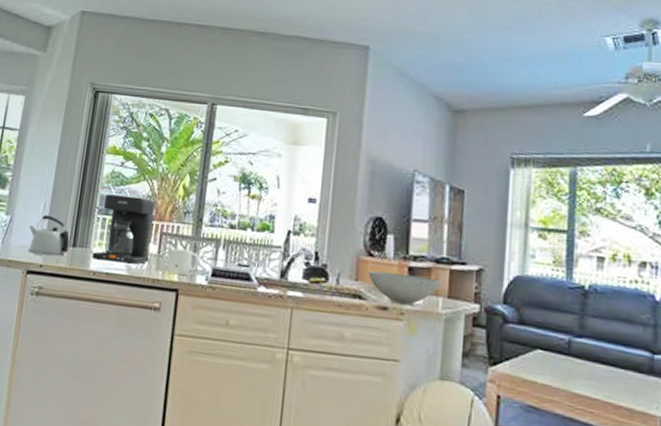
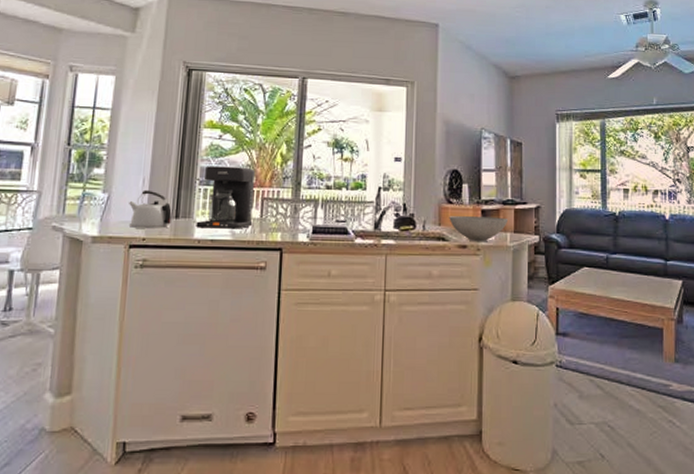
mug: present [167,247,200,276] -> none [270,211,301,236]

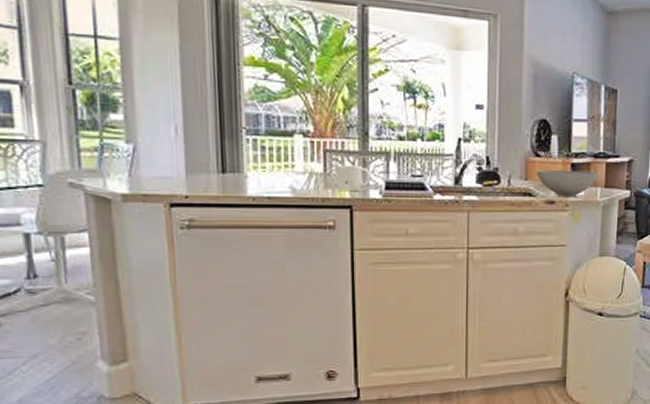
kettle: present [129,189,172,229] -> none [161,139,217,186]
coffee maker: present [196,166,255,229] -> none [248,112,315,185]
mug: none [270,211,301,236] -> present [336,165,371,192]

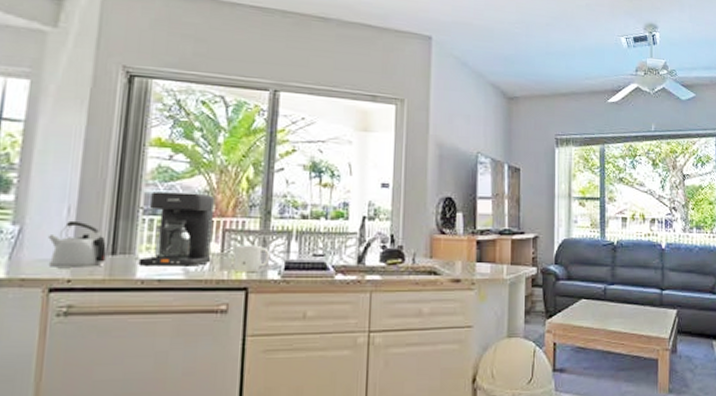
kettle: none [161,139,217,186] -> present [48,220,107,269]
coffee maker: none [248,112,315,185] -> present [138,191,214,266]
bowl: present [536,170,600,198] -> none [441,248,505,276]

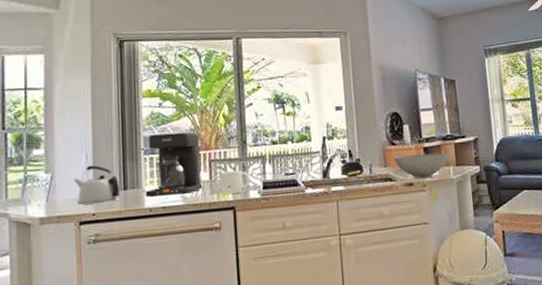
bowl: none [441,248,505,276] -> present [393,152,450,179]

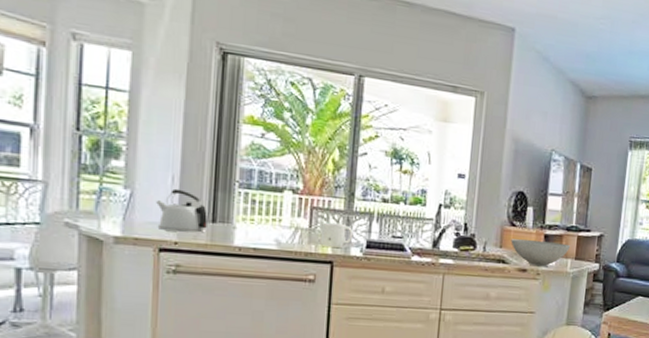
coffee maker: present [145,132,203,197] -> none [236,167,303,239]

